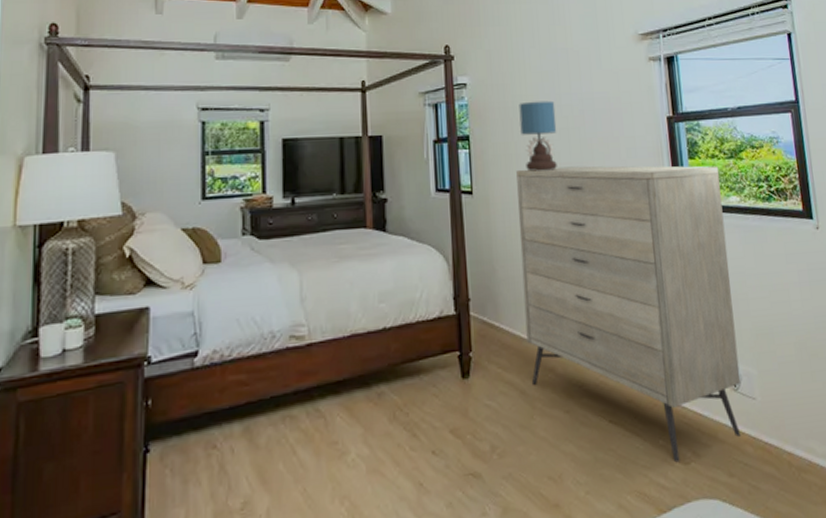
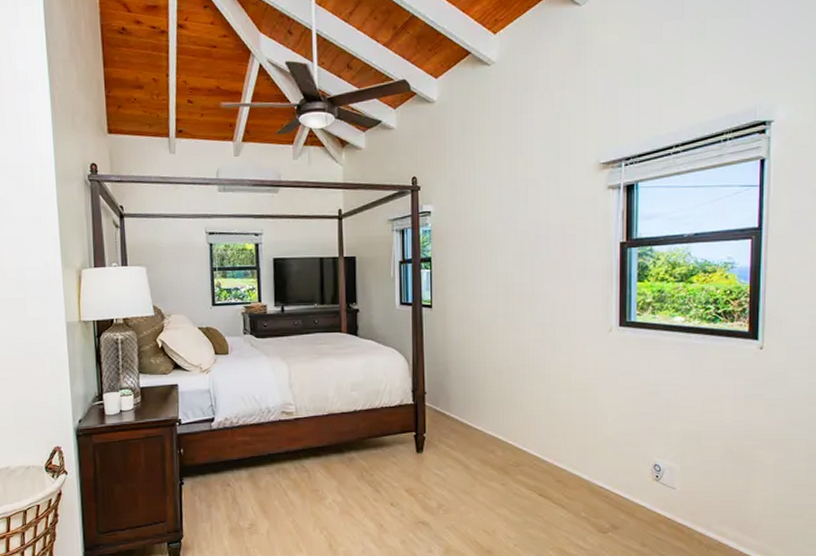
dresser: present [516,166,742,463] -> none [471,286,667,531]
table lamp: present [519,100,557,172] -> none [478,227,512,290]

